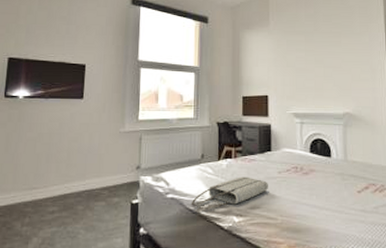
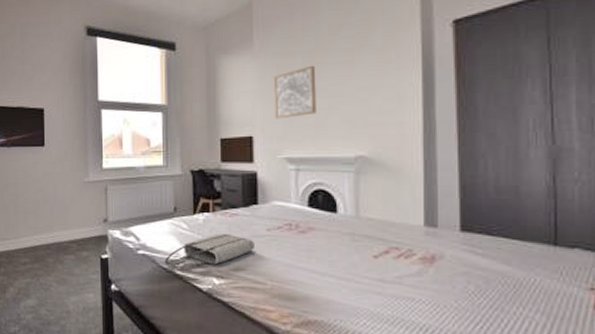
wall art: none [284,42,316,83] -> present [273,65,316,120]

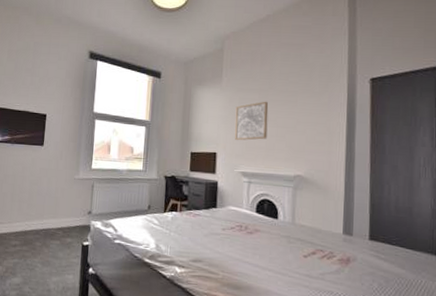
tote bag: present [164,233,254,267] -> none [136,230,212,256]

